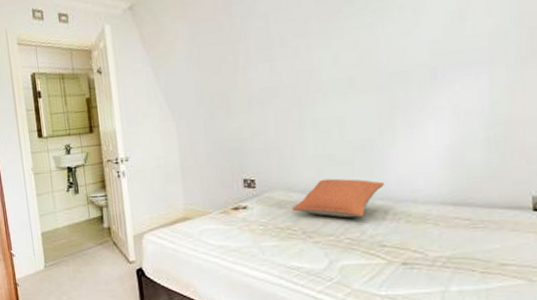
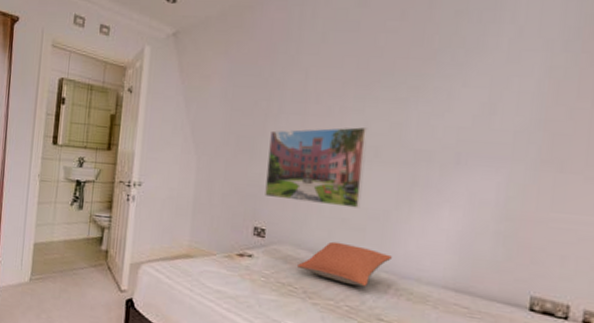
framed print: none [242,61,344,148] -> present [265,127,368,209]

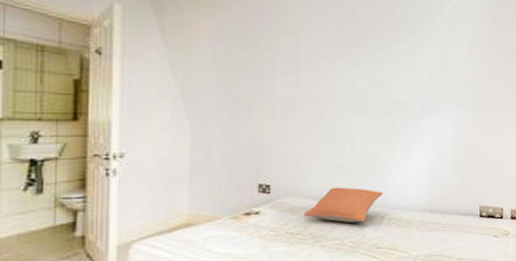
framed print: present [265,127,368,209] -> none [266,84,354,155]

